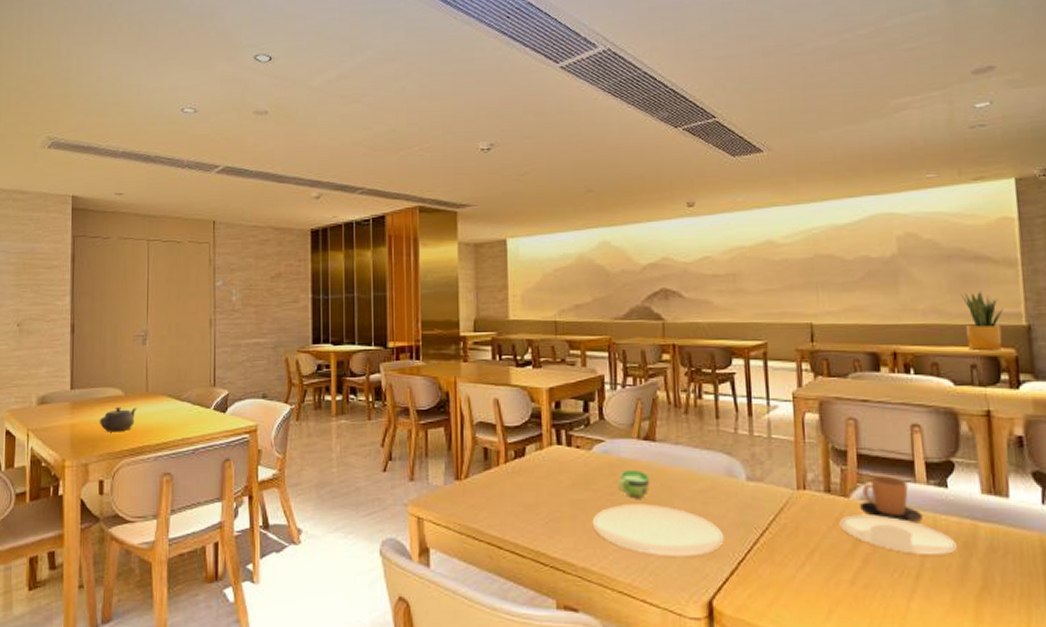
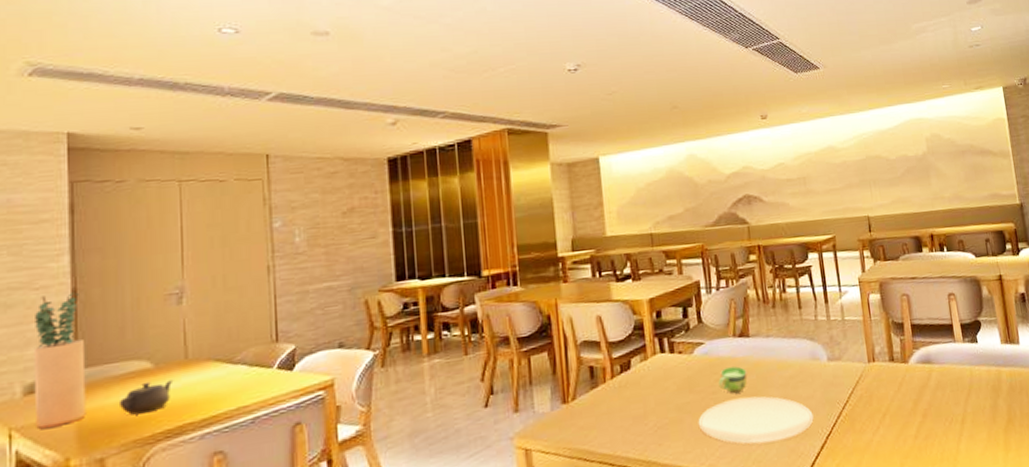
vase: none [43,321,79,434] -> present [33,285,87,429]
plate: present [839,515,958,556] -> none [902,374,989,404]
cup: present [860,476,923,522] -> none [916,339,962,377]
planter: present [960,290,1005,351] -> none [974,178,1005,227]

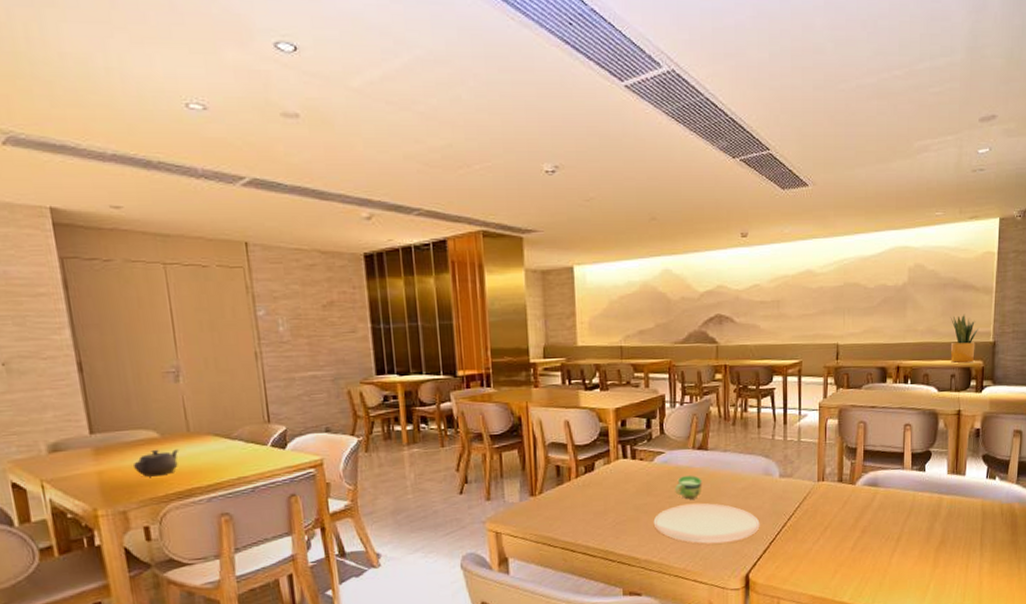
vase: present [33,285,87,429] -> none [47,358,106,483]
planter: none [974,178,1005,227] -> present [950,314,979,363]

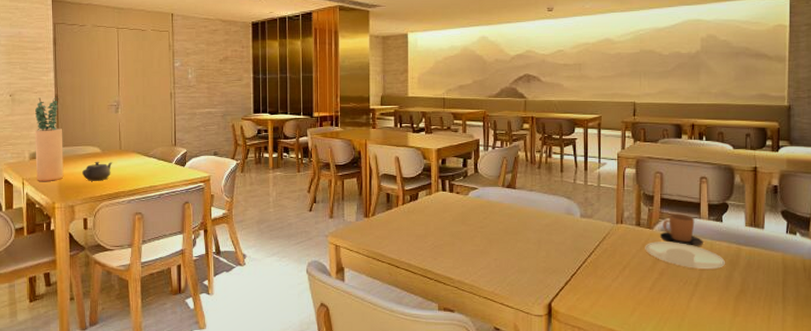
vase: none [47,358,106,483] -> present [35,93,64,182]
plate: present [653,503,760,545] -> none [466,234,562,273]
cup: present [675,476,703,500] -> none [486,210,510,231]
plate: none [847,496,928,524] -> present [645,241,726,270]
cup: none [863,465,906,500] -> present [660,214,703,246]
planter: present [950,314,979,363] -> none [743,79,774,124]

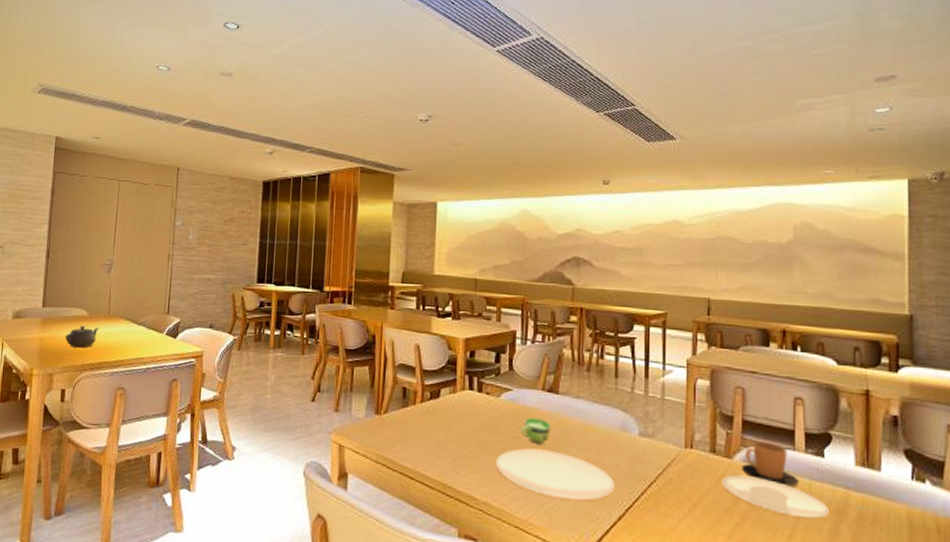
vase: present [35,93,64,182] -> none [17,247,51,345]
plate: none [466,234,562,273] -> present [496,448,615,502]
cup: none [486,210,510,231] -> present [521,418,551,445]

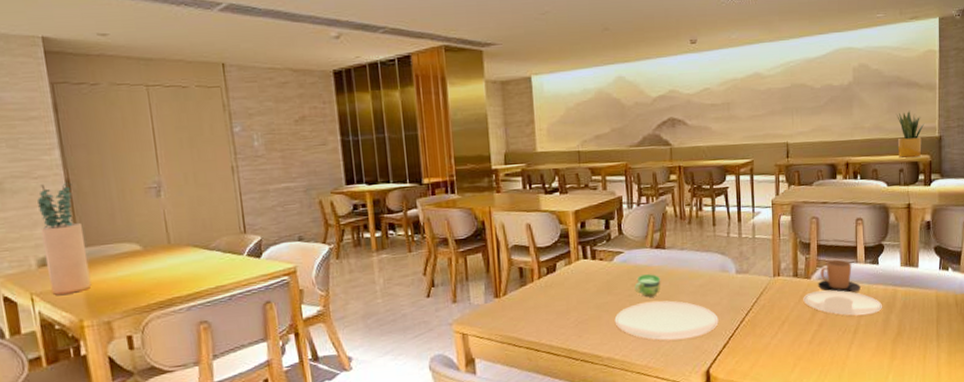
vase: none [17,247,51,345] -> present [37,176,92,296]
teapot: present [65,325,99,348] -> none [117,261,161,288]
planter: none [849,280,890,336] -> present [896,110,925,158]

